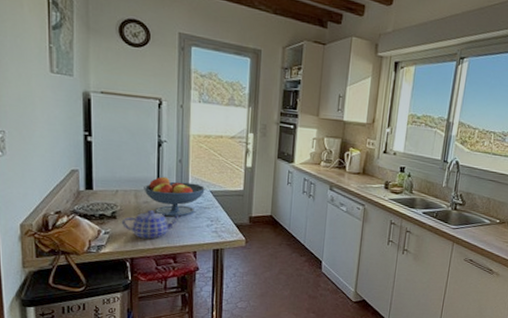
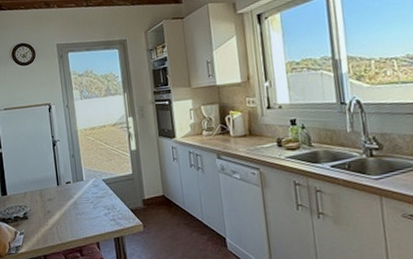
teapot: present [121,210,182,239] -> none [32,207,82,236]
fruit bowl: present [144,176,205,217] -> none [46,173,98,211]

